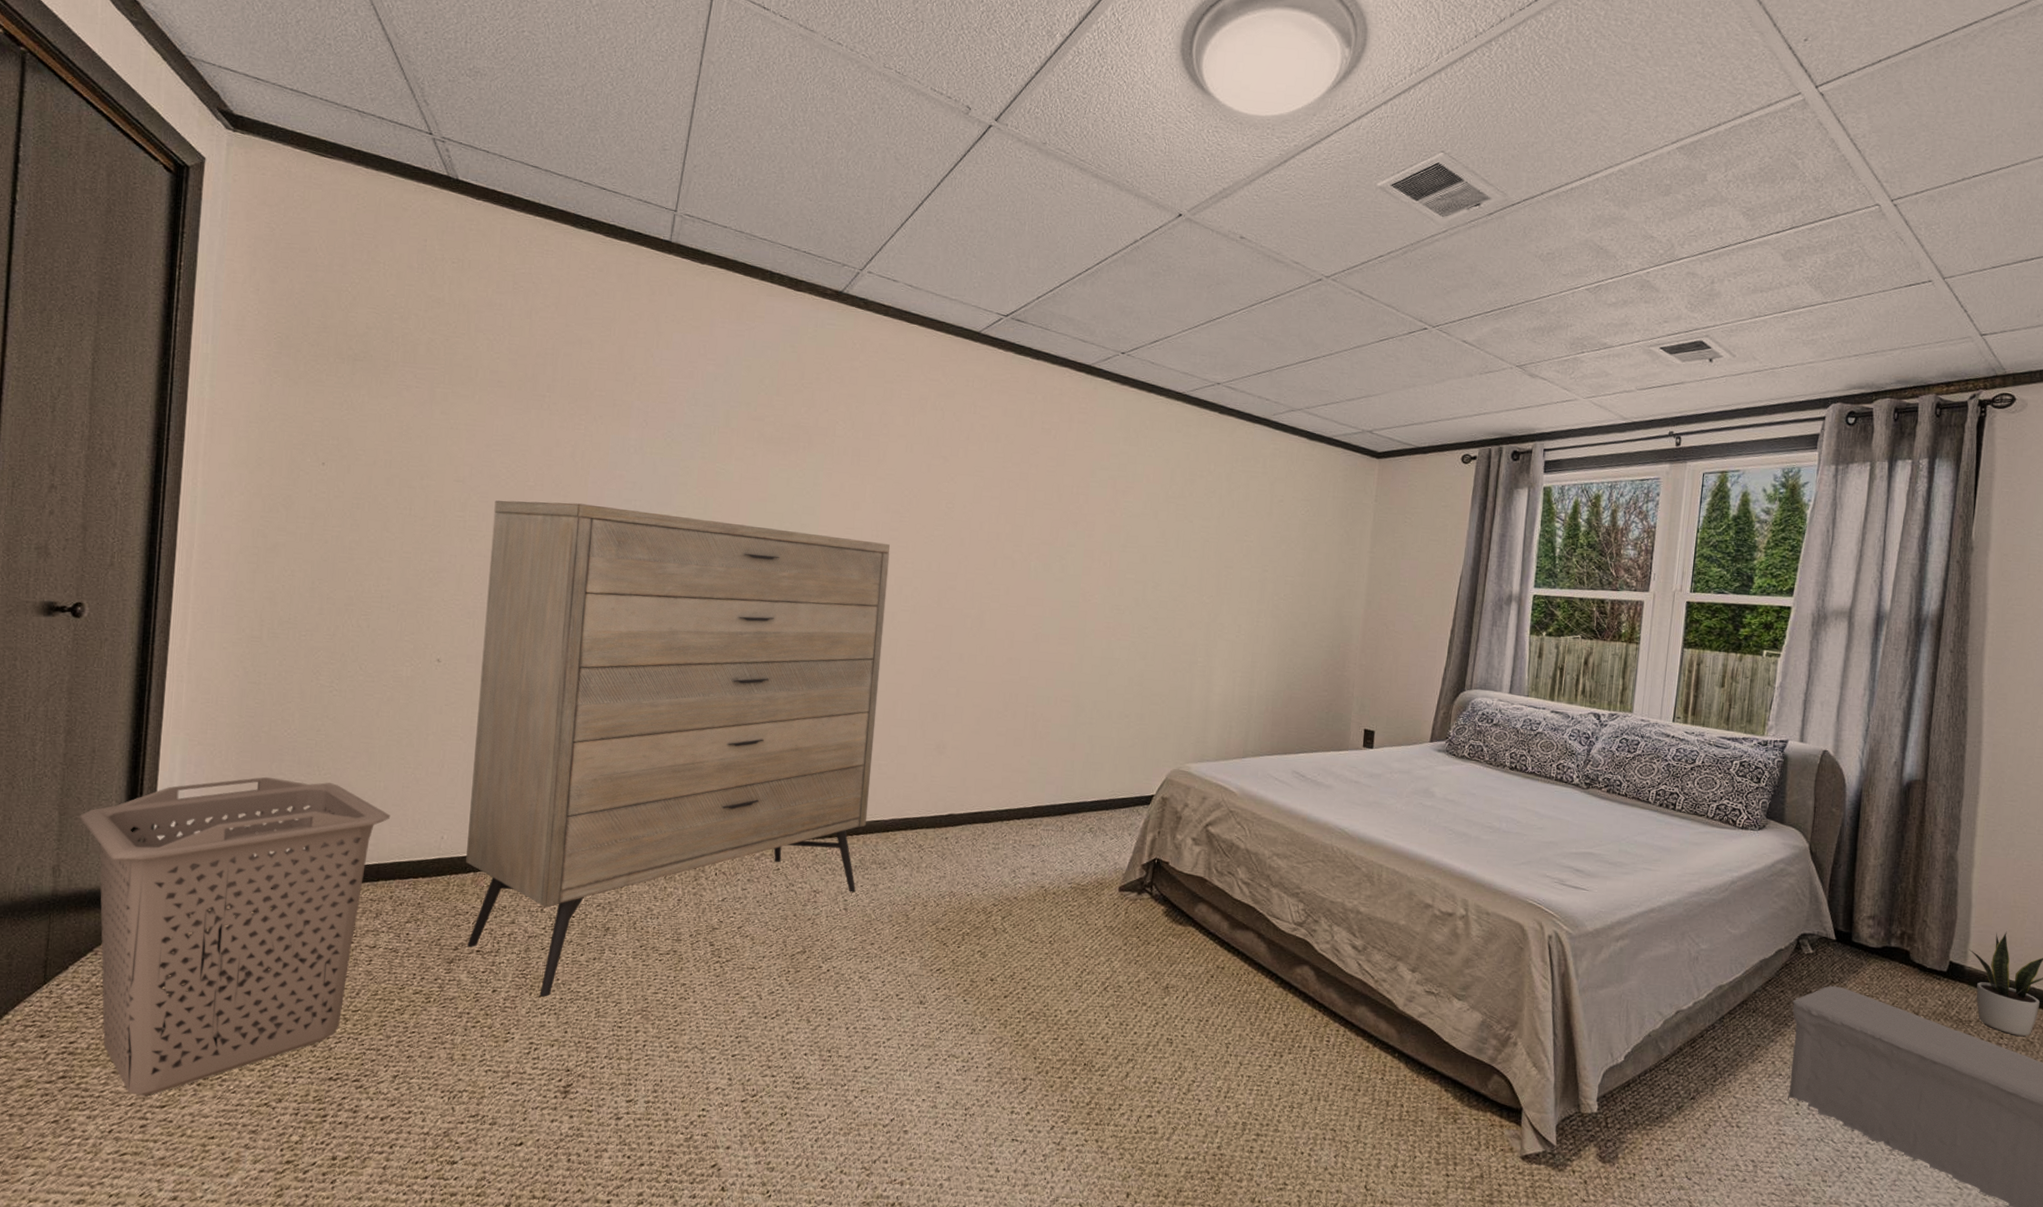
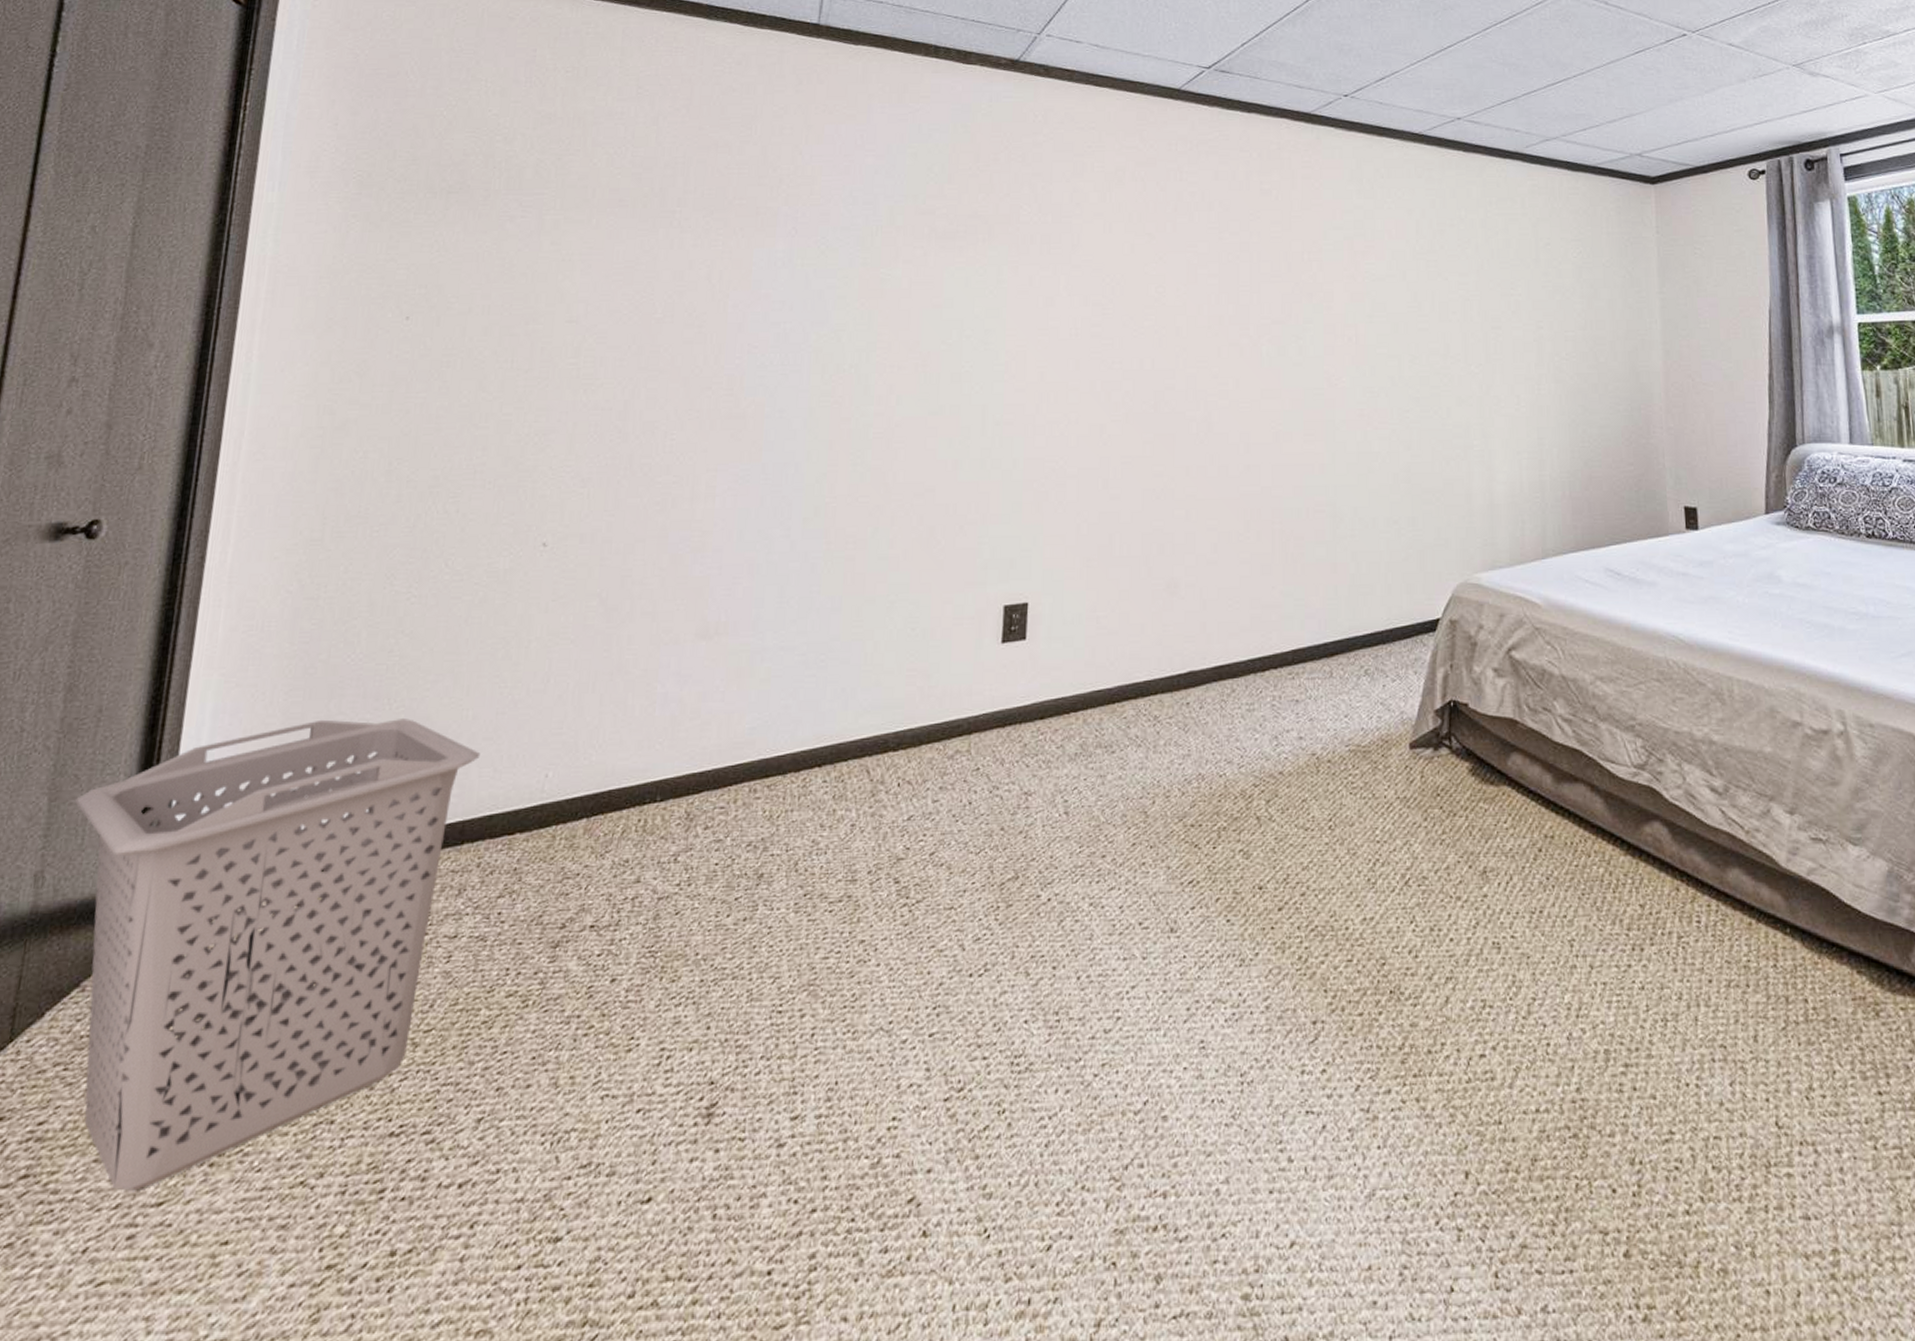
dresser: present [466,500,890,997] -> none [577,333,1093,981]

